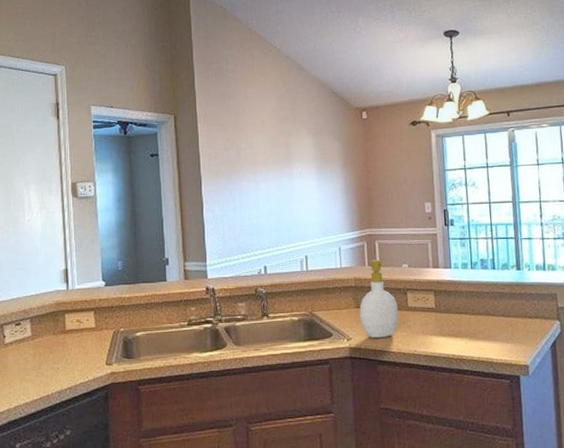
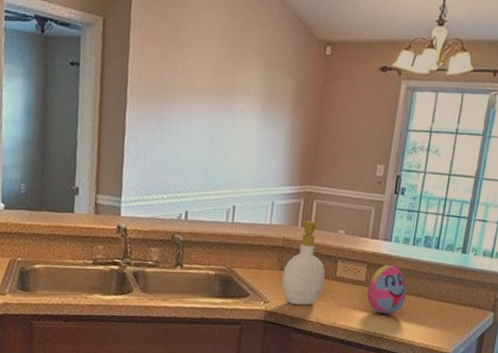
decorative egg: none [438,290,476,336] -> present [366,265,407,315]

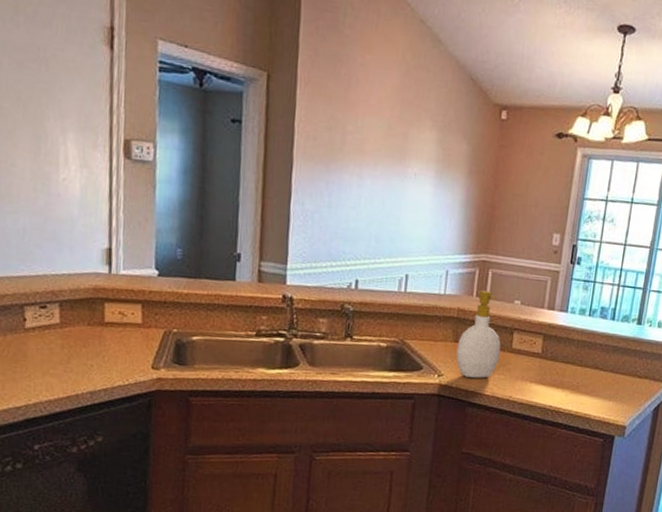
decorative egg: present [366,265,407,315] -> none [542,336,583,388]

